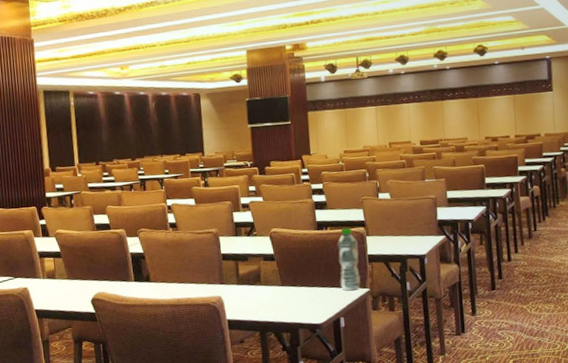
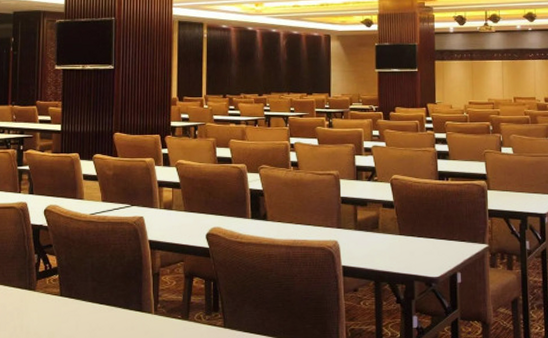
water bottle: present [337,228,361,291] -> none [457,180,480,245]

